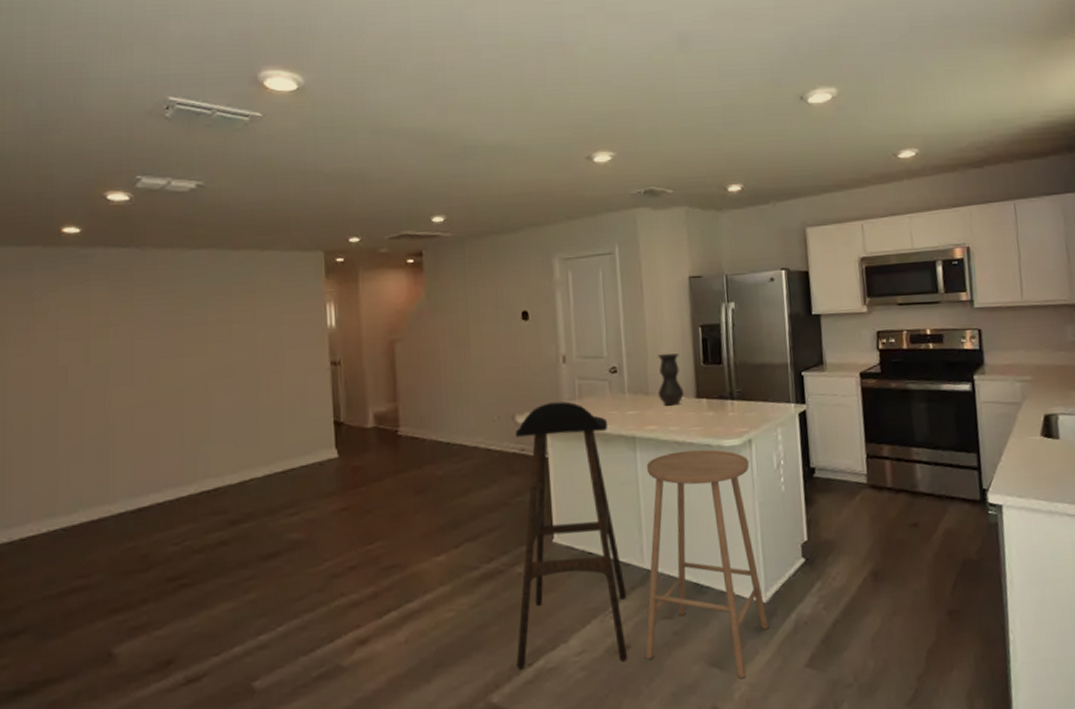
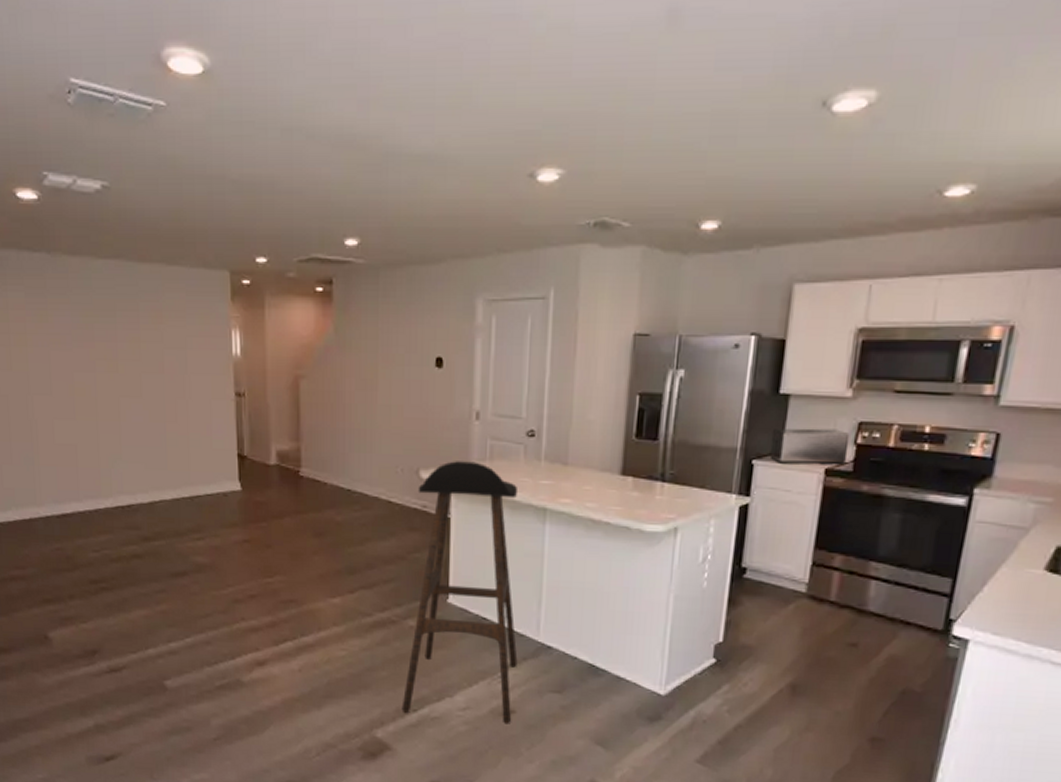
stool: present [644,449,769,679] -> none [529,530,671,761]
vase: present [657,353,684,406] -> none [577,421,609,480]
toaster: none [812,339,875,373] -> present [769,428,850,465]

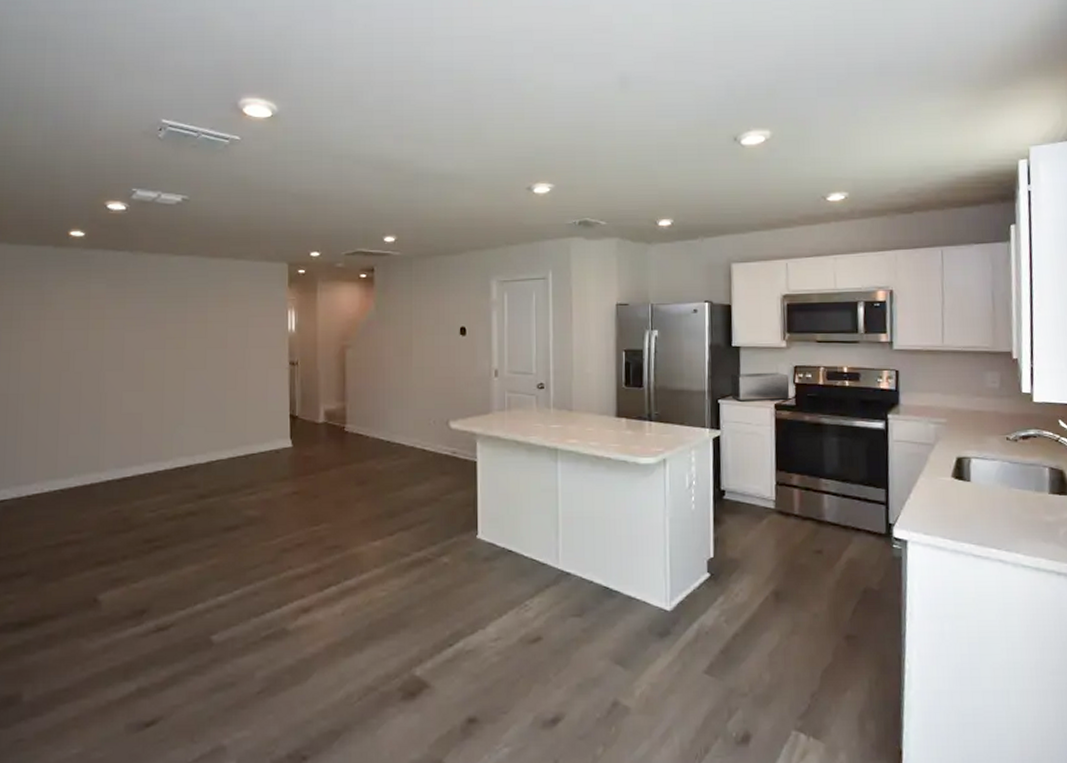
bar stool: present [401,461,519,724] -> none [438,412,541,651]

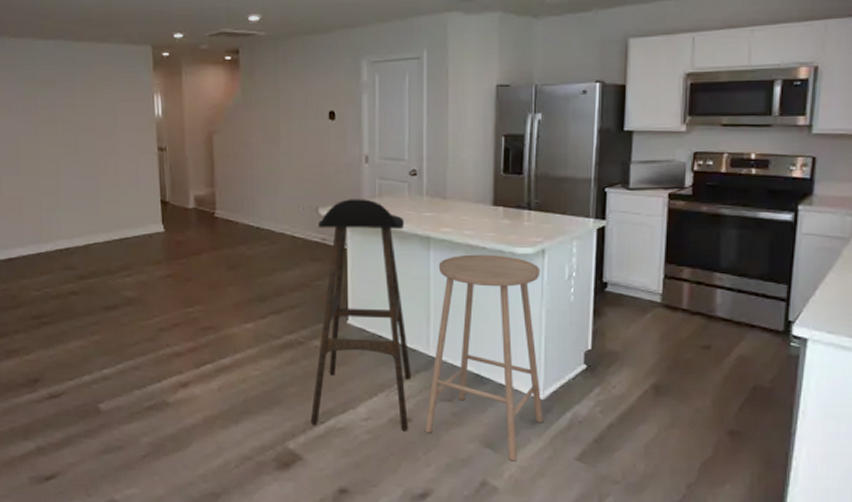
bar stool: none [438,412,541,651] -> present [310,199,412,432]
stool: none [554,465,672,678] -> present [424,254,544,462]

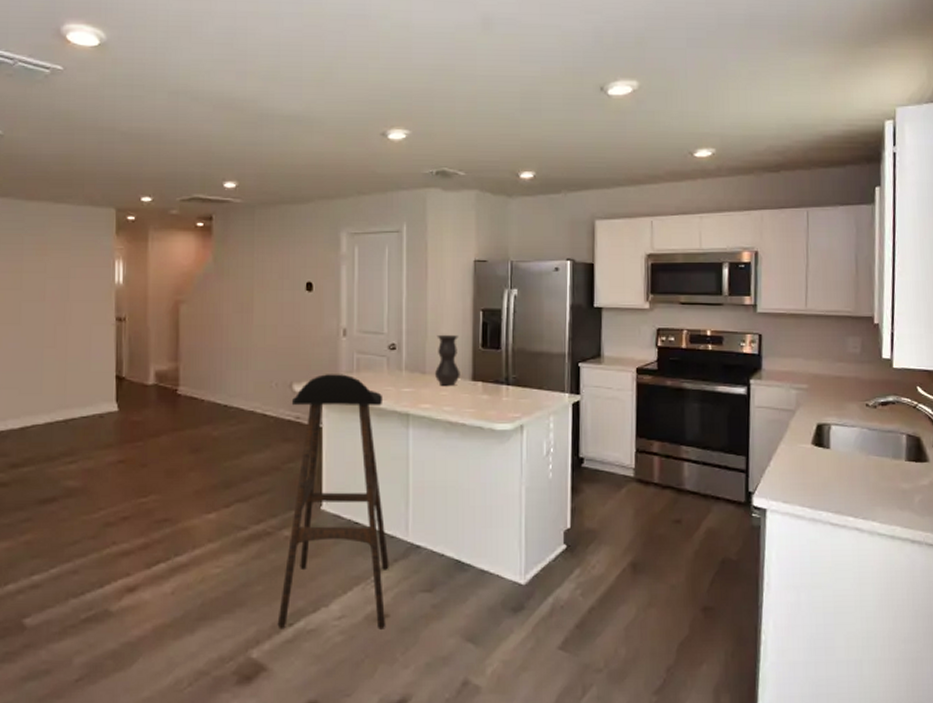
stool: present [424,254,544,462] -> none [402,431,526,656]
vase: none [455,160,481,211] -> present [434,334,460,386]
toaster: present [620,159,687,190] -> none [591,335,652,365]

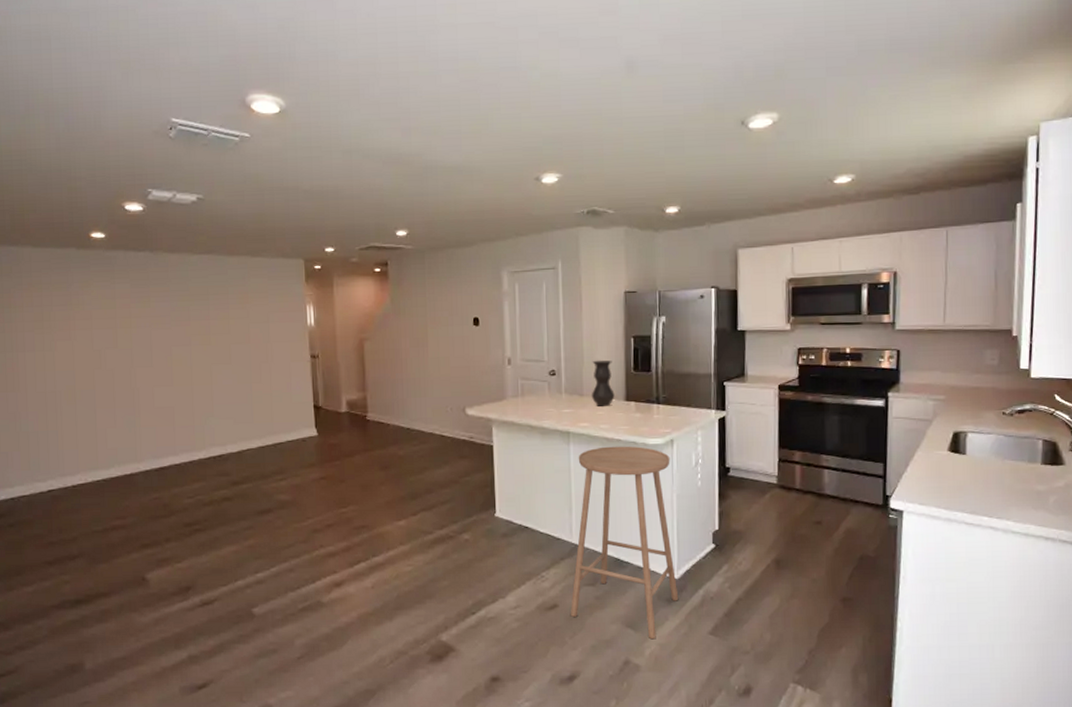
bar stool: present [277,374,389,630] -> none [462,398,557,617]
stool: none [402,431,526,656] -> present [570,446,679,640]

